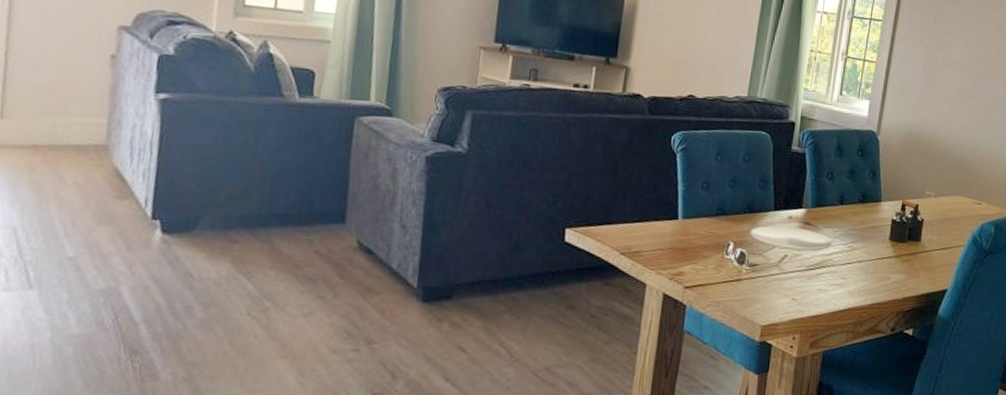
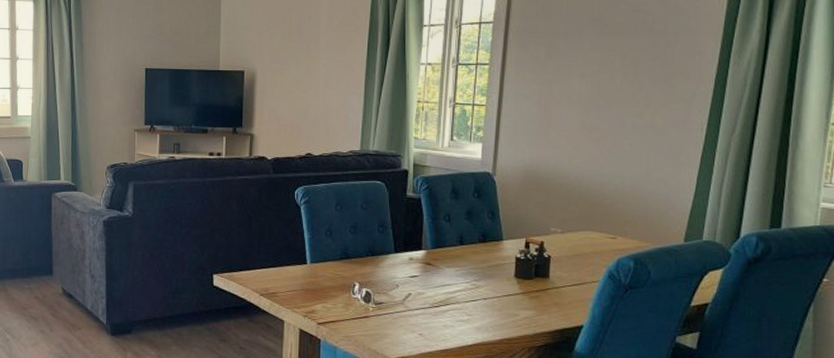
plate: present [750,225,833,252] -> none [373,266,455,290]

